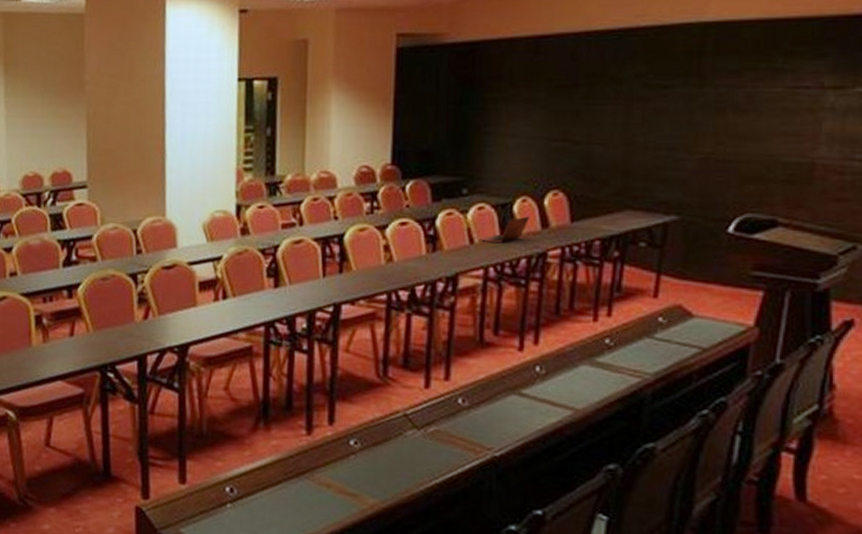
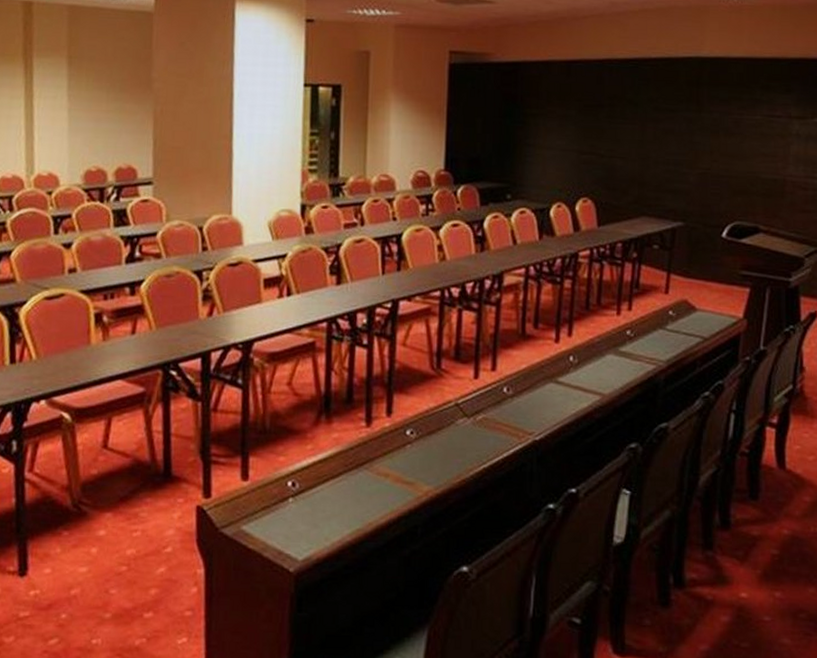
laptop: present [478,216,530,244] -> none [520,220,564,245]

